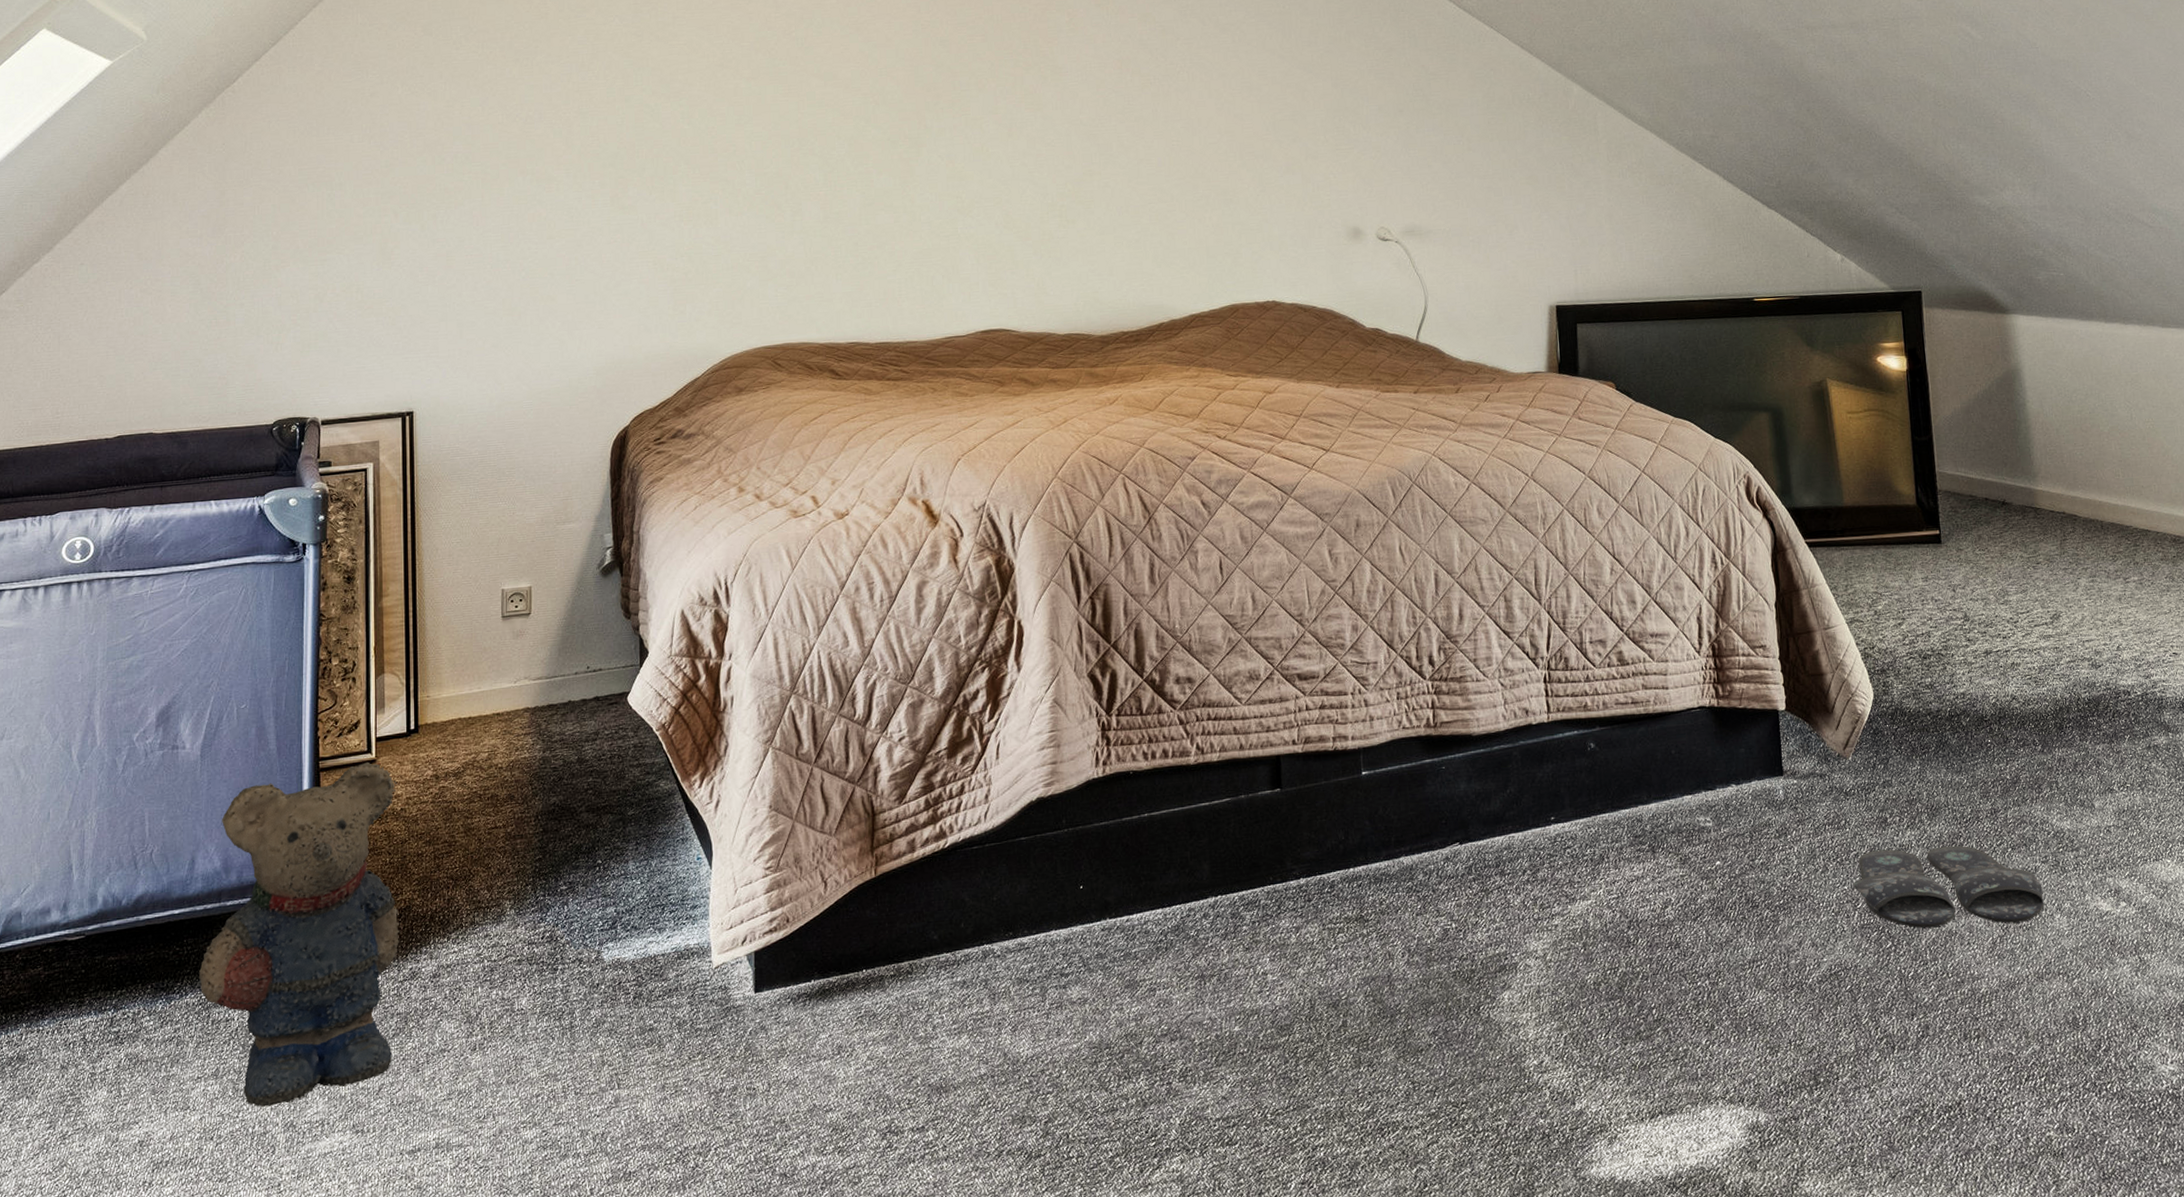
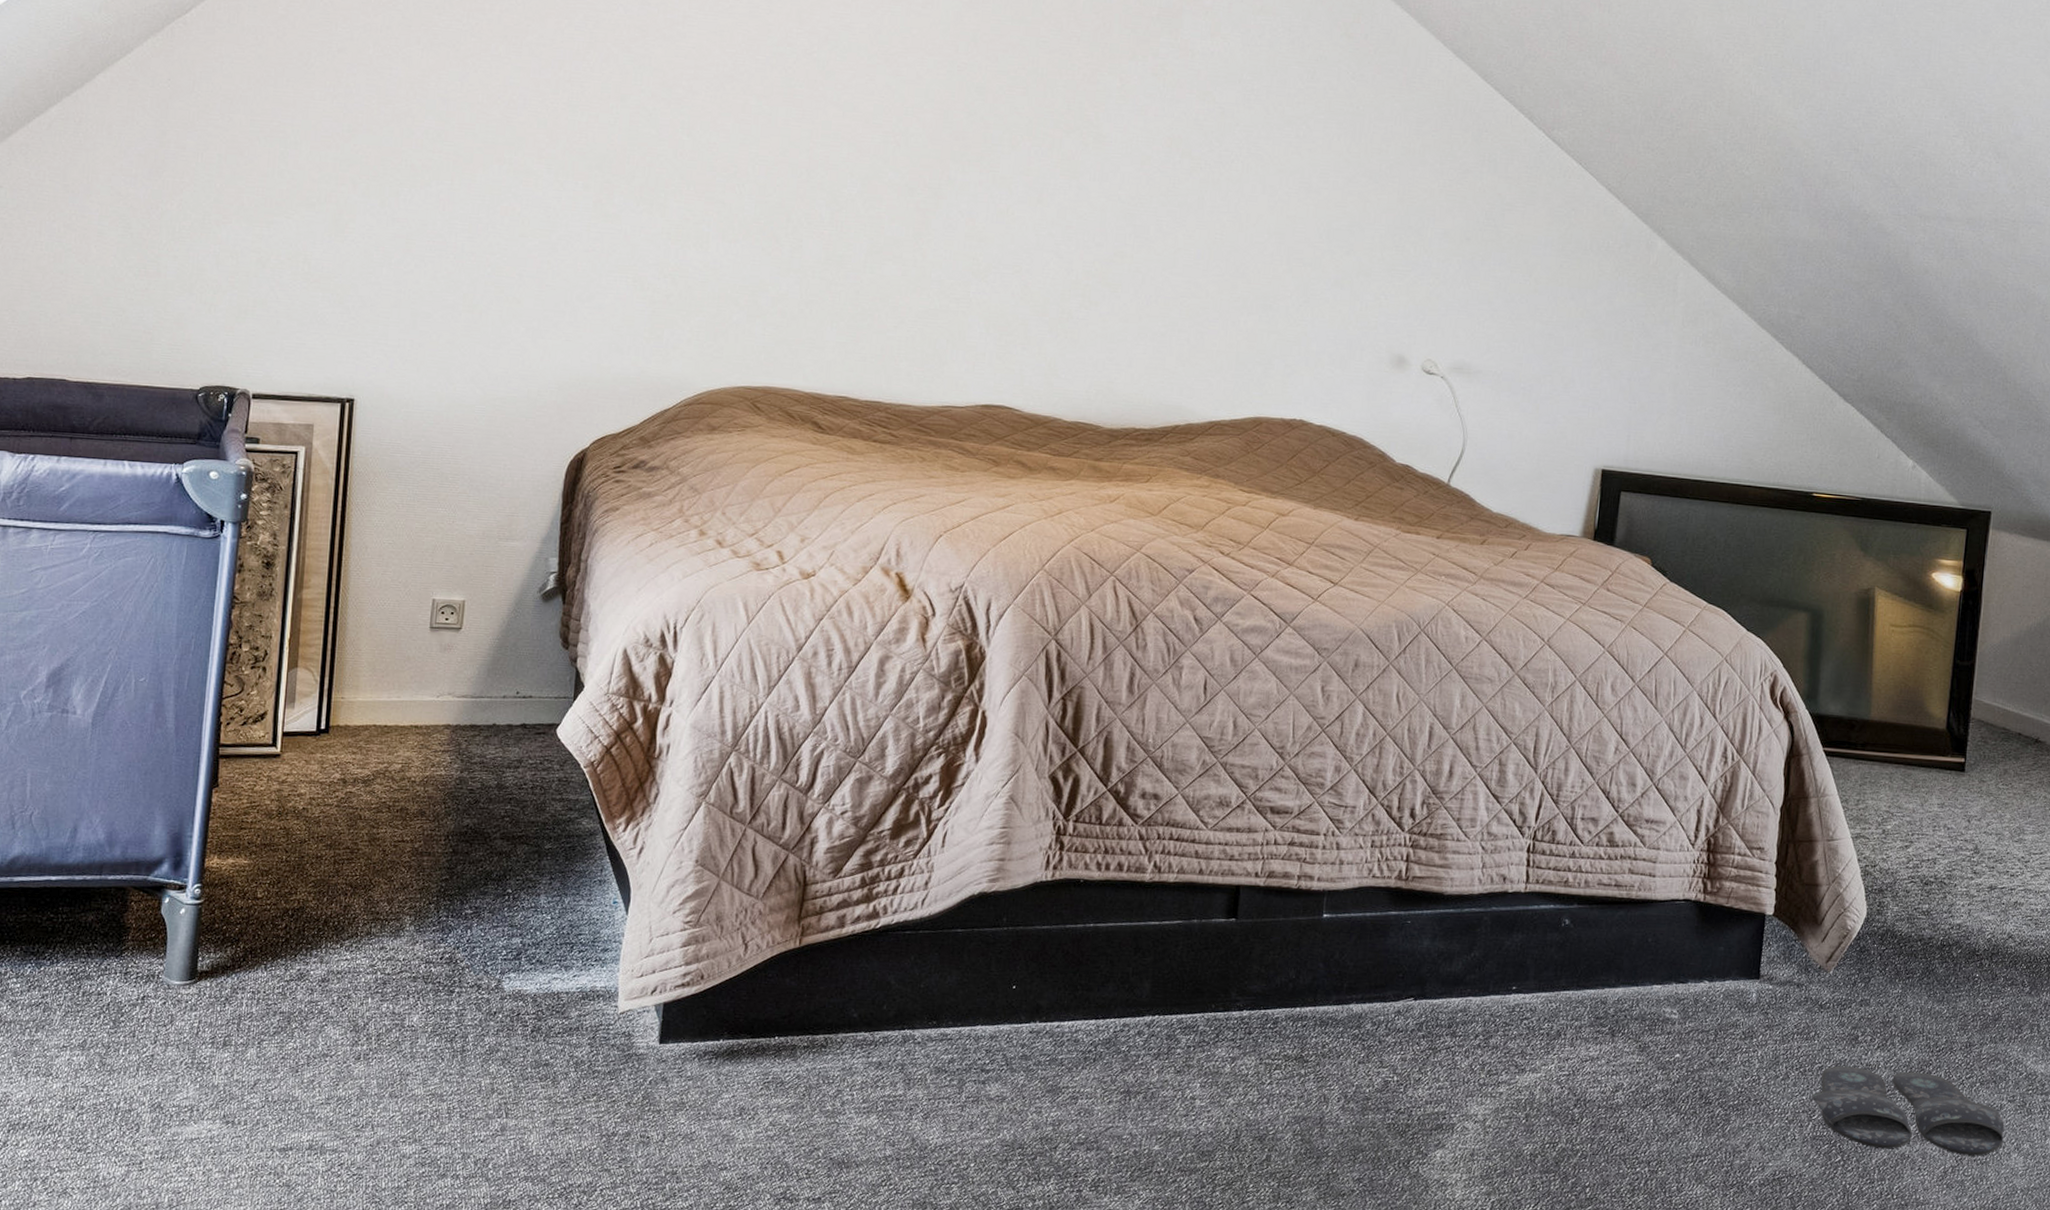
teddy bear: present [199,762,401,1110] -> none [72,755,302,1087]

